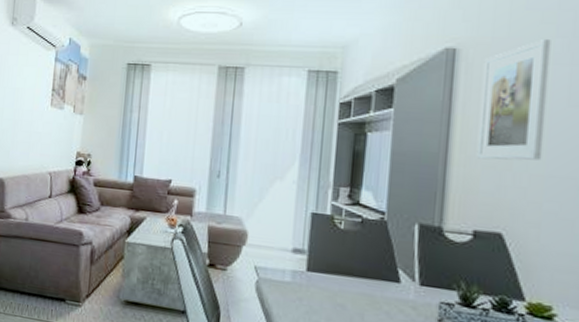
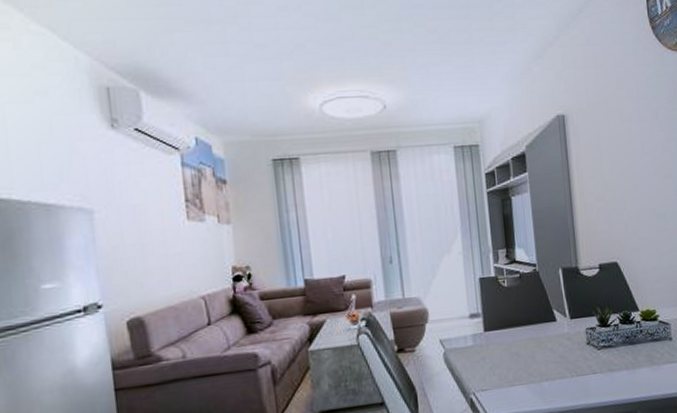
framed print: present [476,40,551,161] -> none [585,102,633,205]

